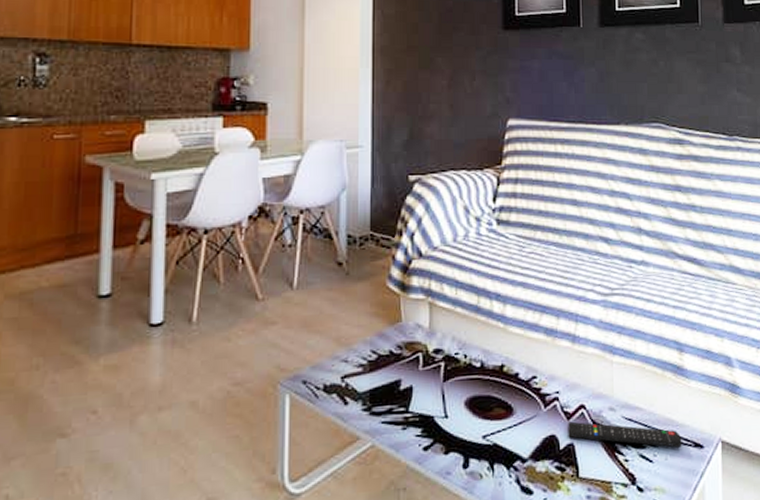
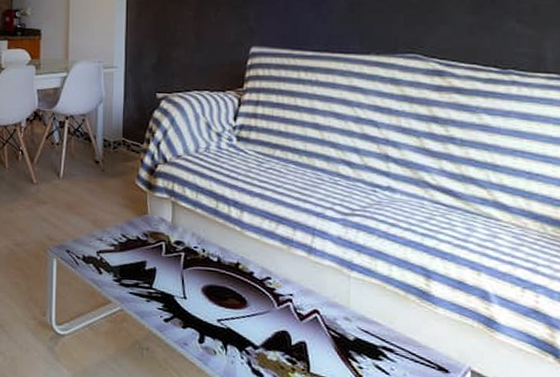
remote control: present [568,421,682,448] -> none [300,322,424,367]

